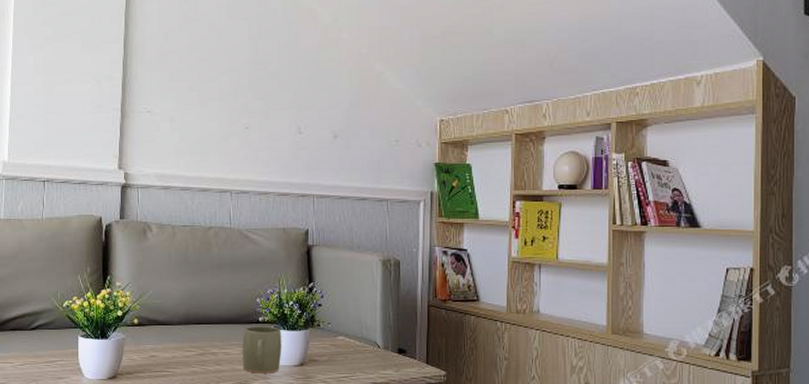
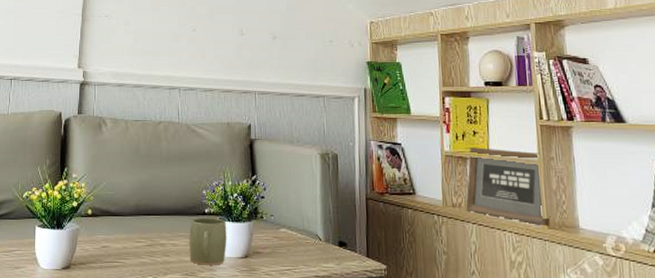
picture frame: none [530,253,615,332] -> present [466,147,551,227]

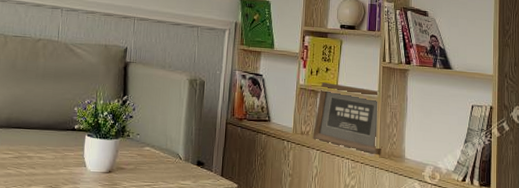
mug: present [189,218,227,265] -> none [55,133,94,179]

